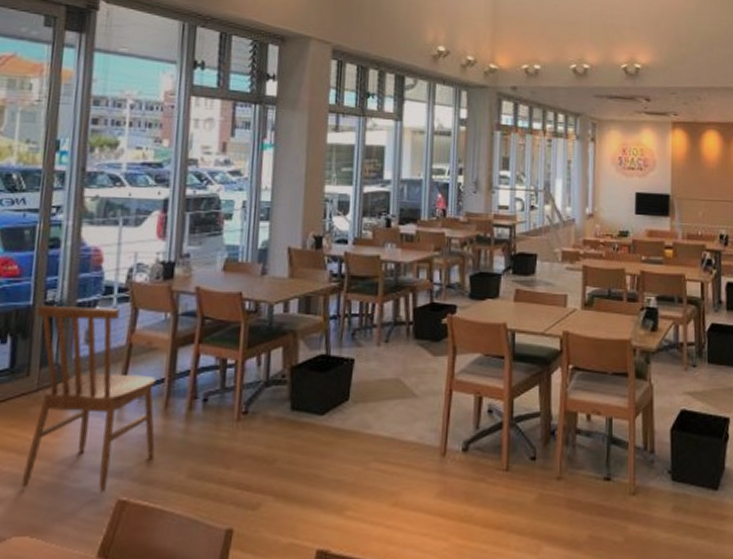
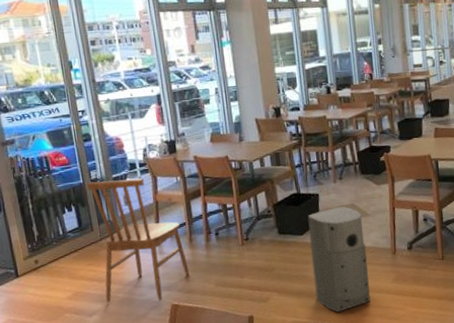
air purifier: none [327,381,407,535] -> present [307,206,370,312]

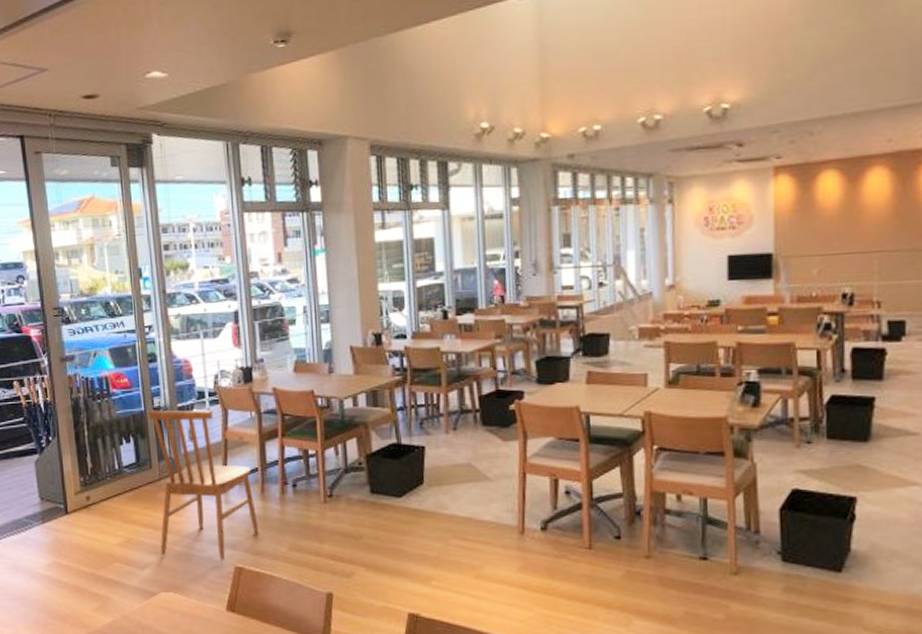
air purifier: present [307,206,370,312] -> none [409,466,486,602]

